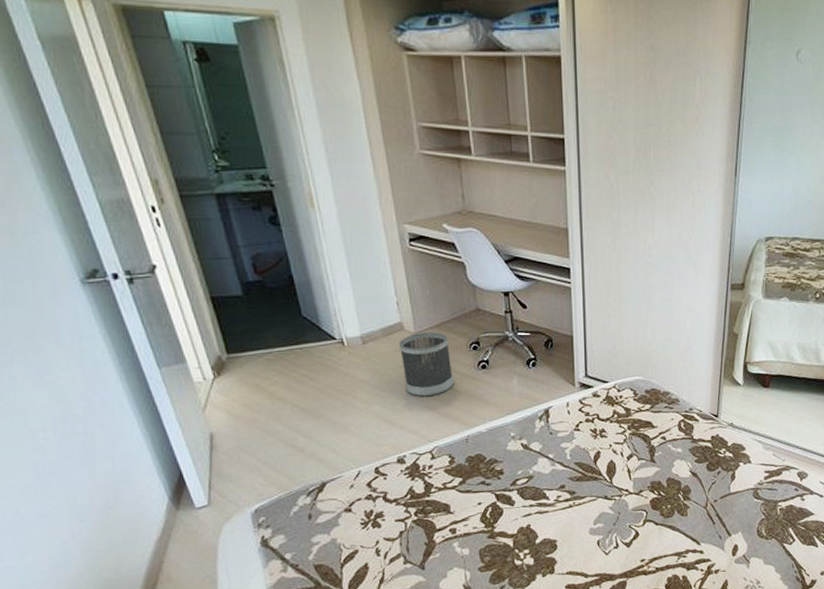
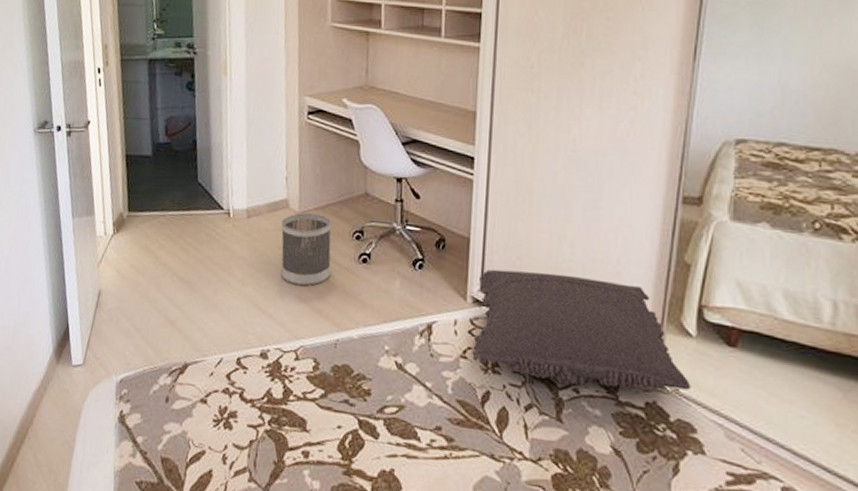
pillow: none [583,354,741,436] -> present [472,269,691,392]

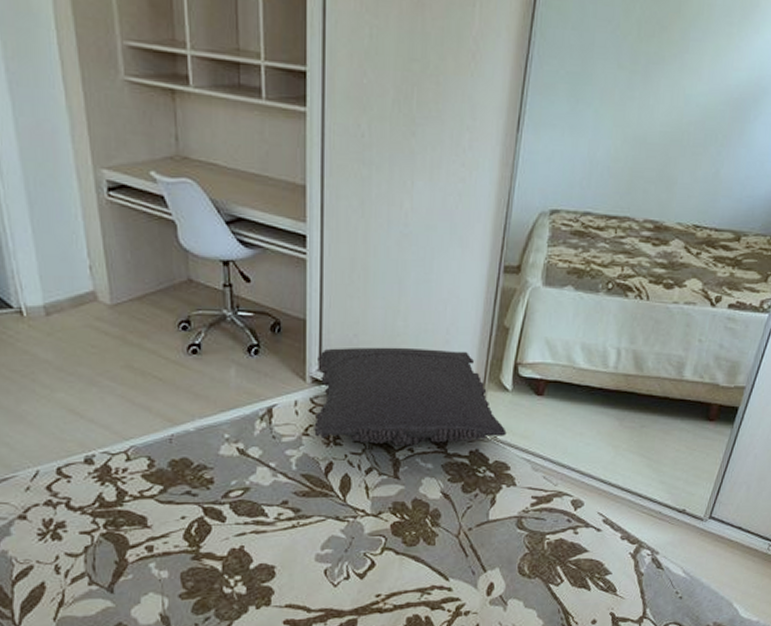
wastebasket: present [281,212,331,287] -> none [90,304,157,385]

